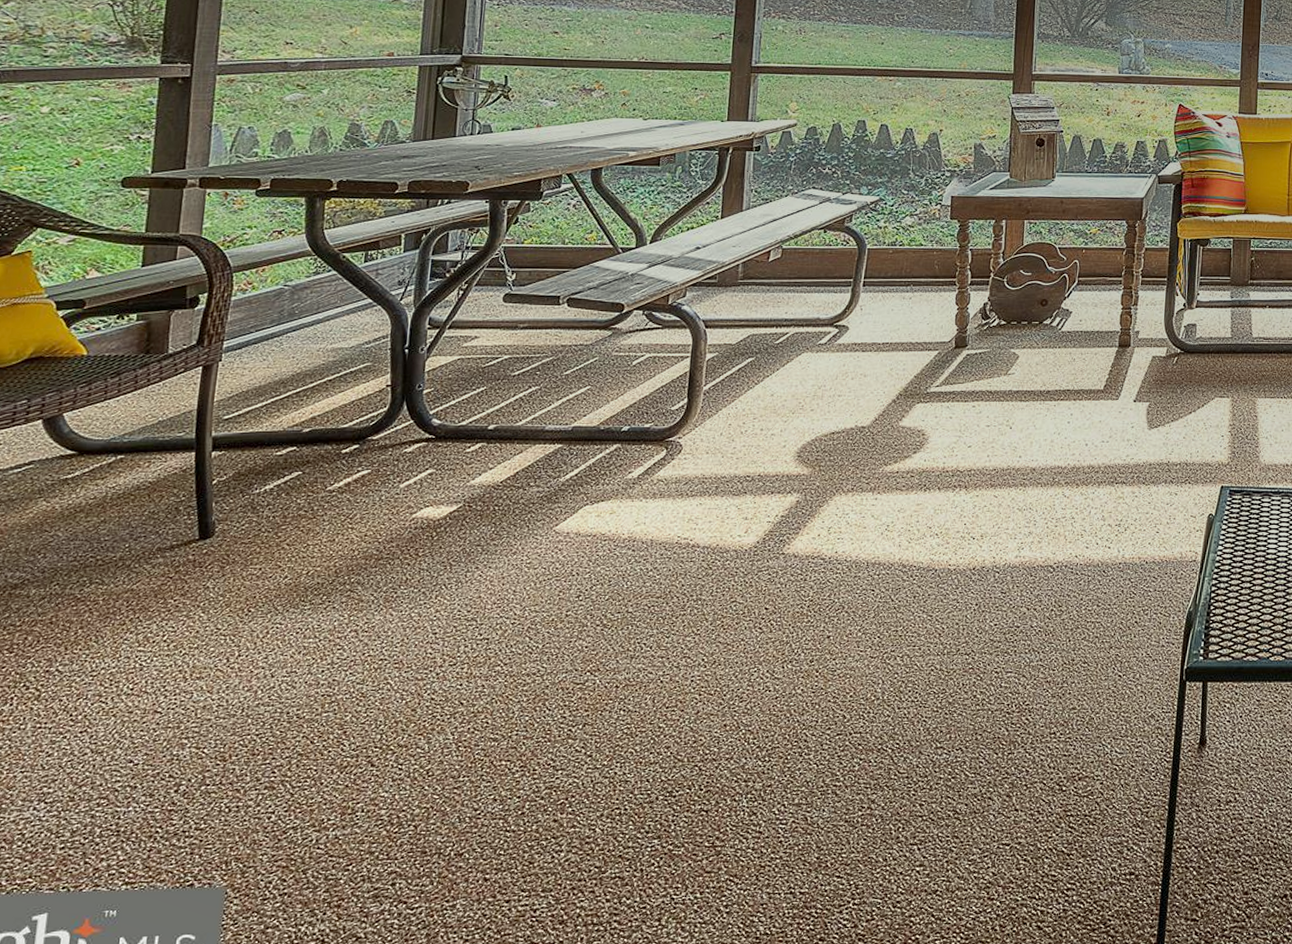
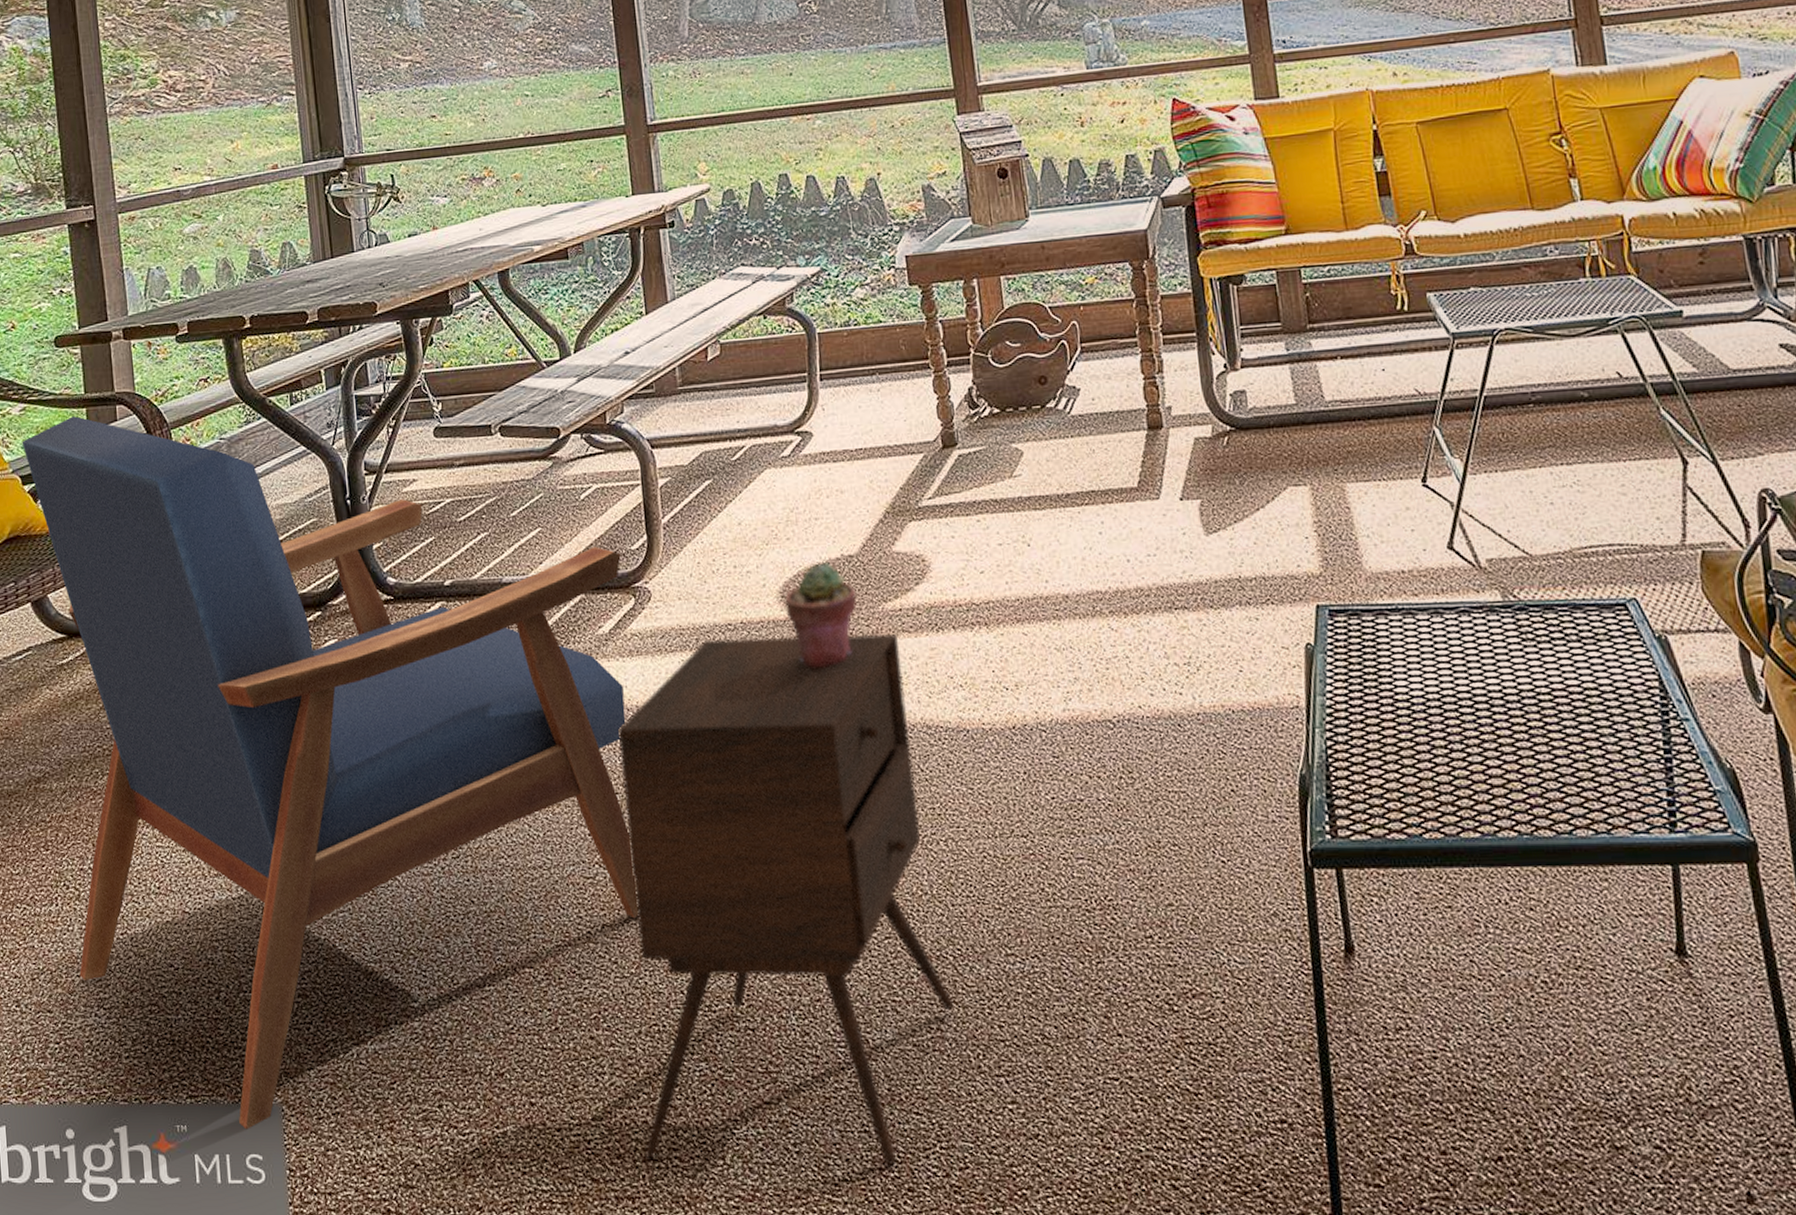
armchair: none [23,252,661,912] -> present [22,416,638,1130]
side table: none [587,487,892,924] -> present [618,633,954,1166]
potted succulent: none [799,431,863,515] -> present [784,562,857,668]

